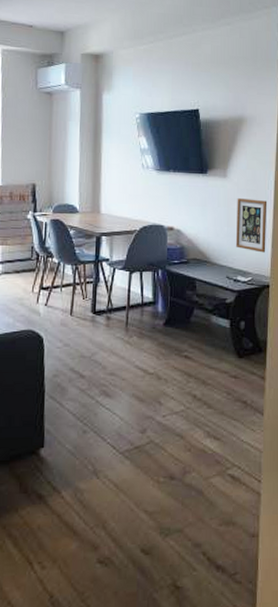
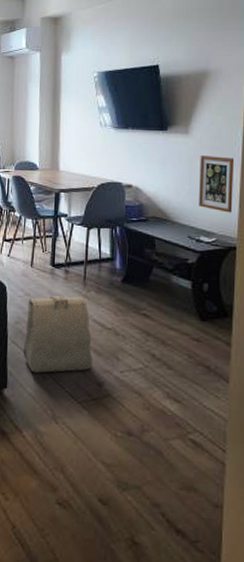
backpack: none [62,343,136,428] -> present [23,295,93,373]

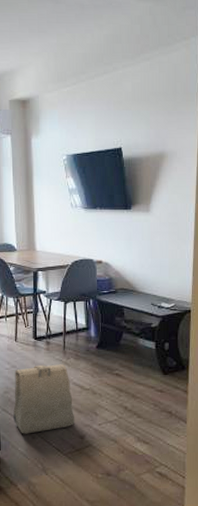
picture frame: present [199,154,235,213] -> none [159,230,188,281]

